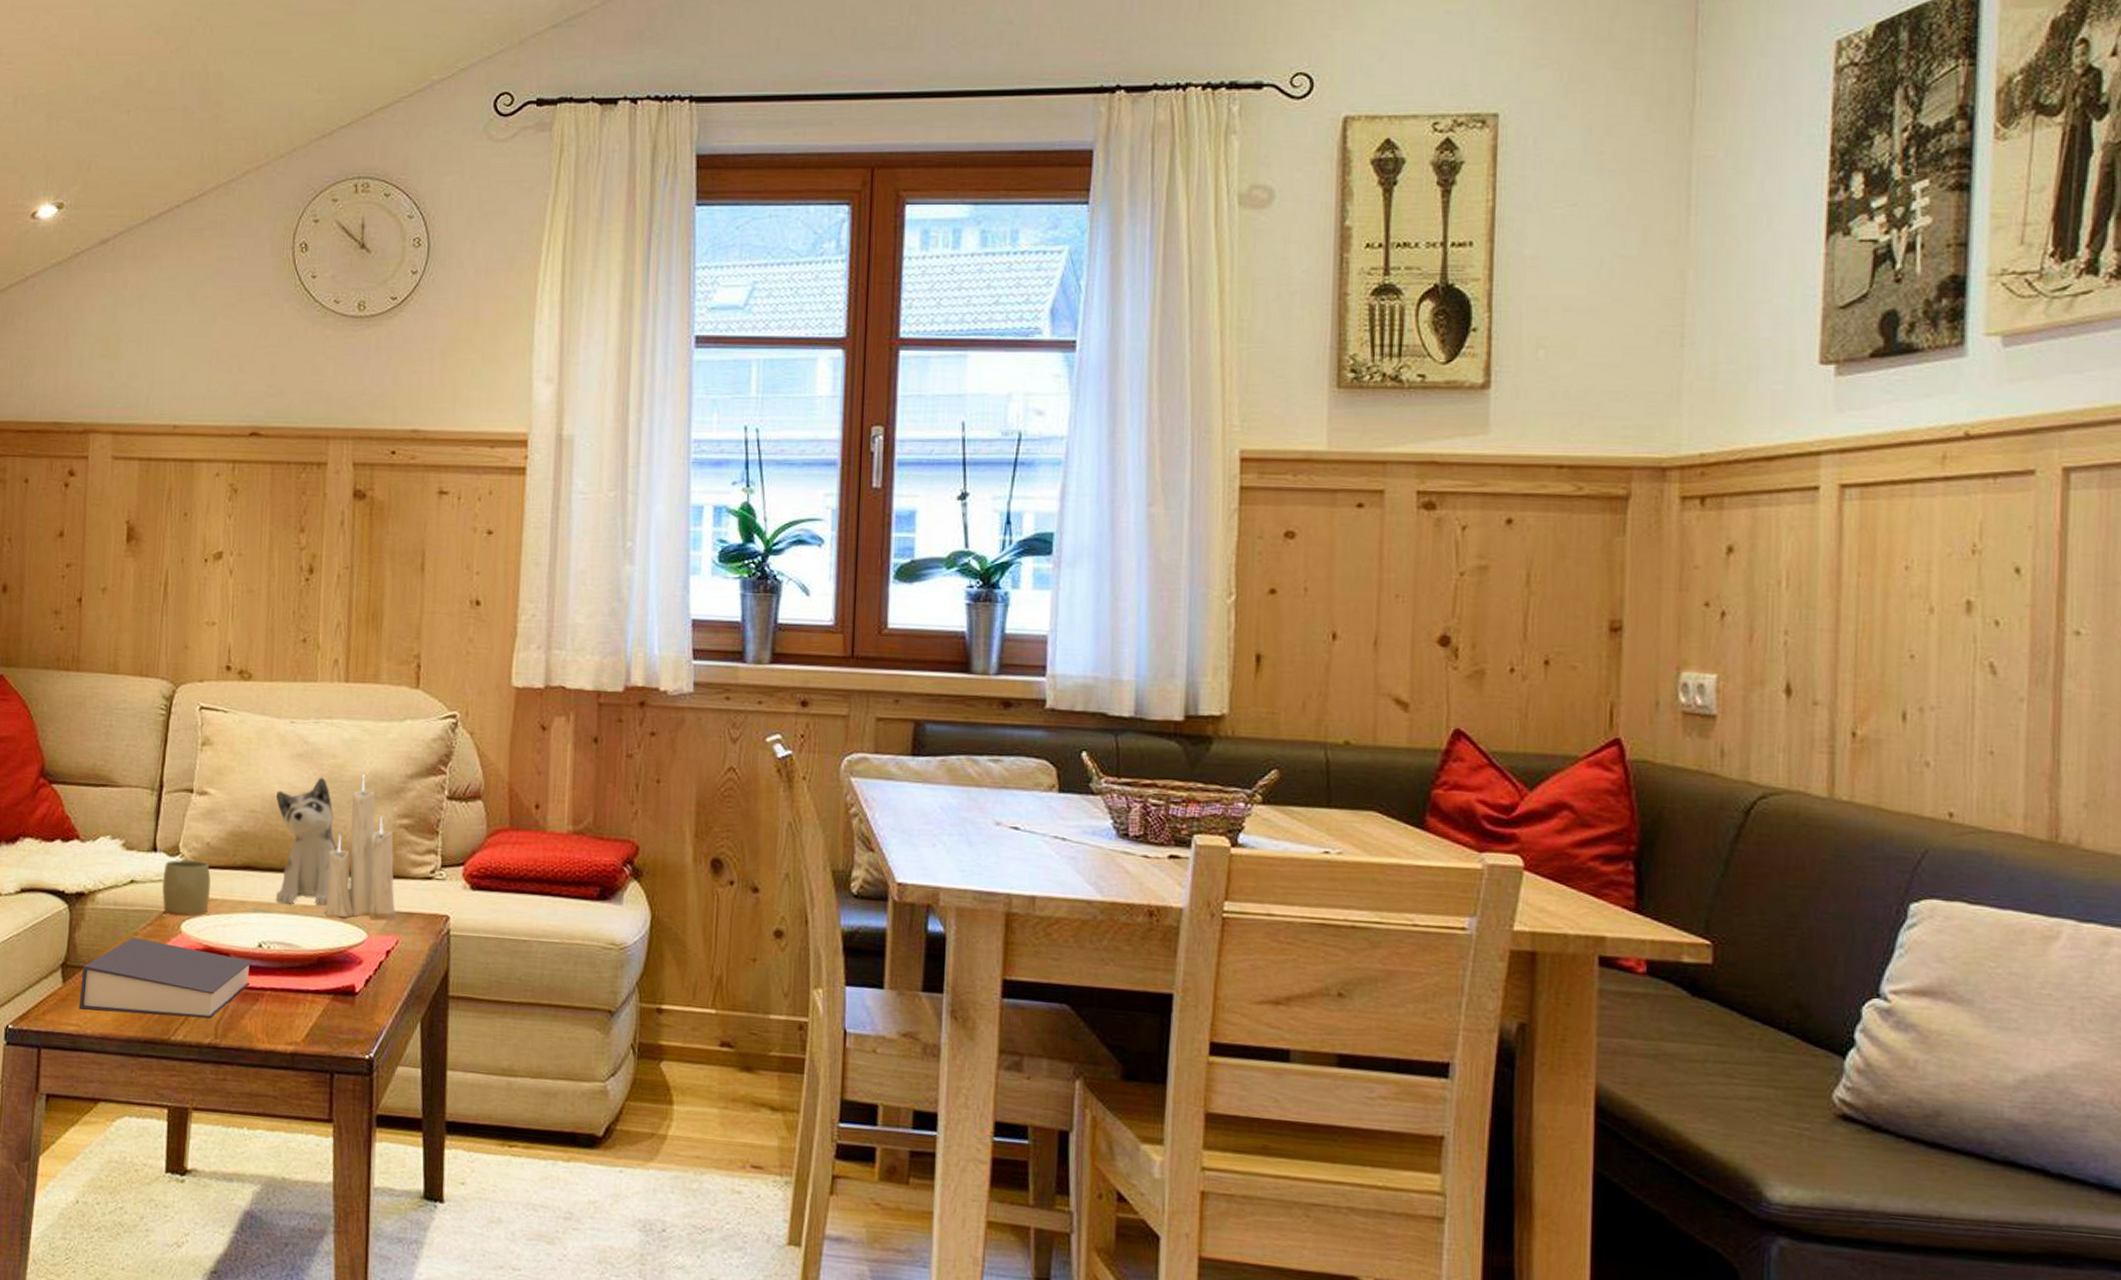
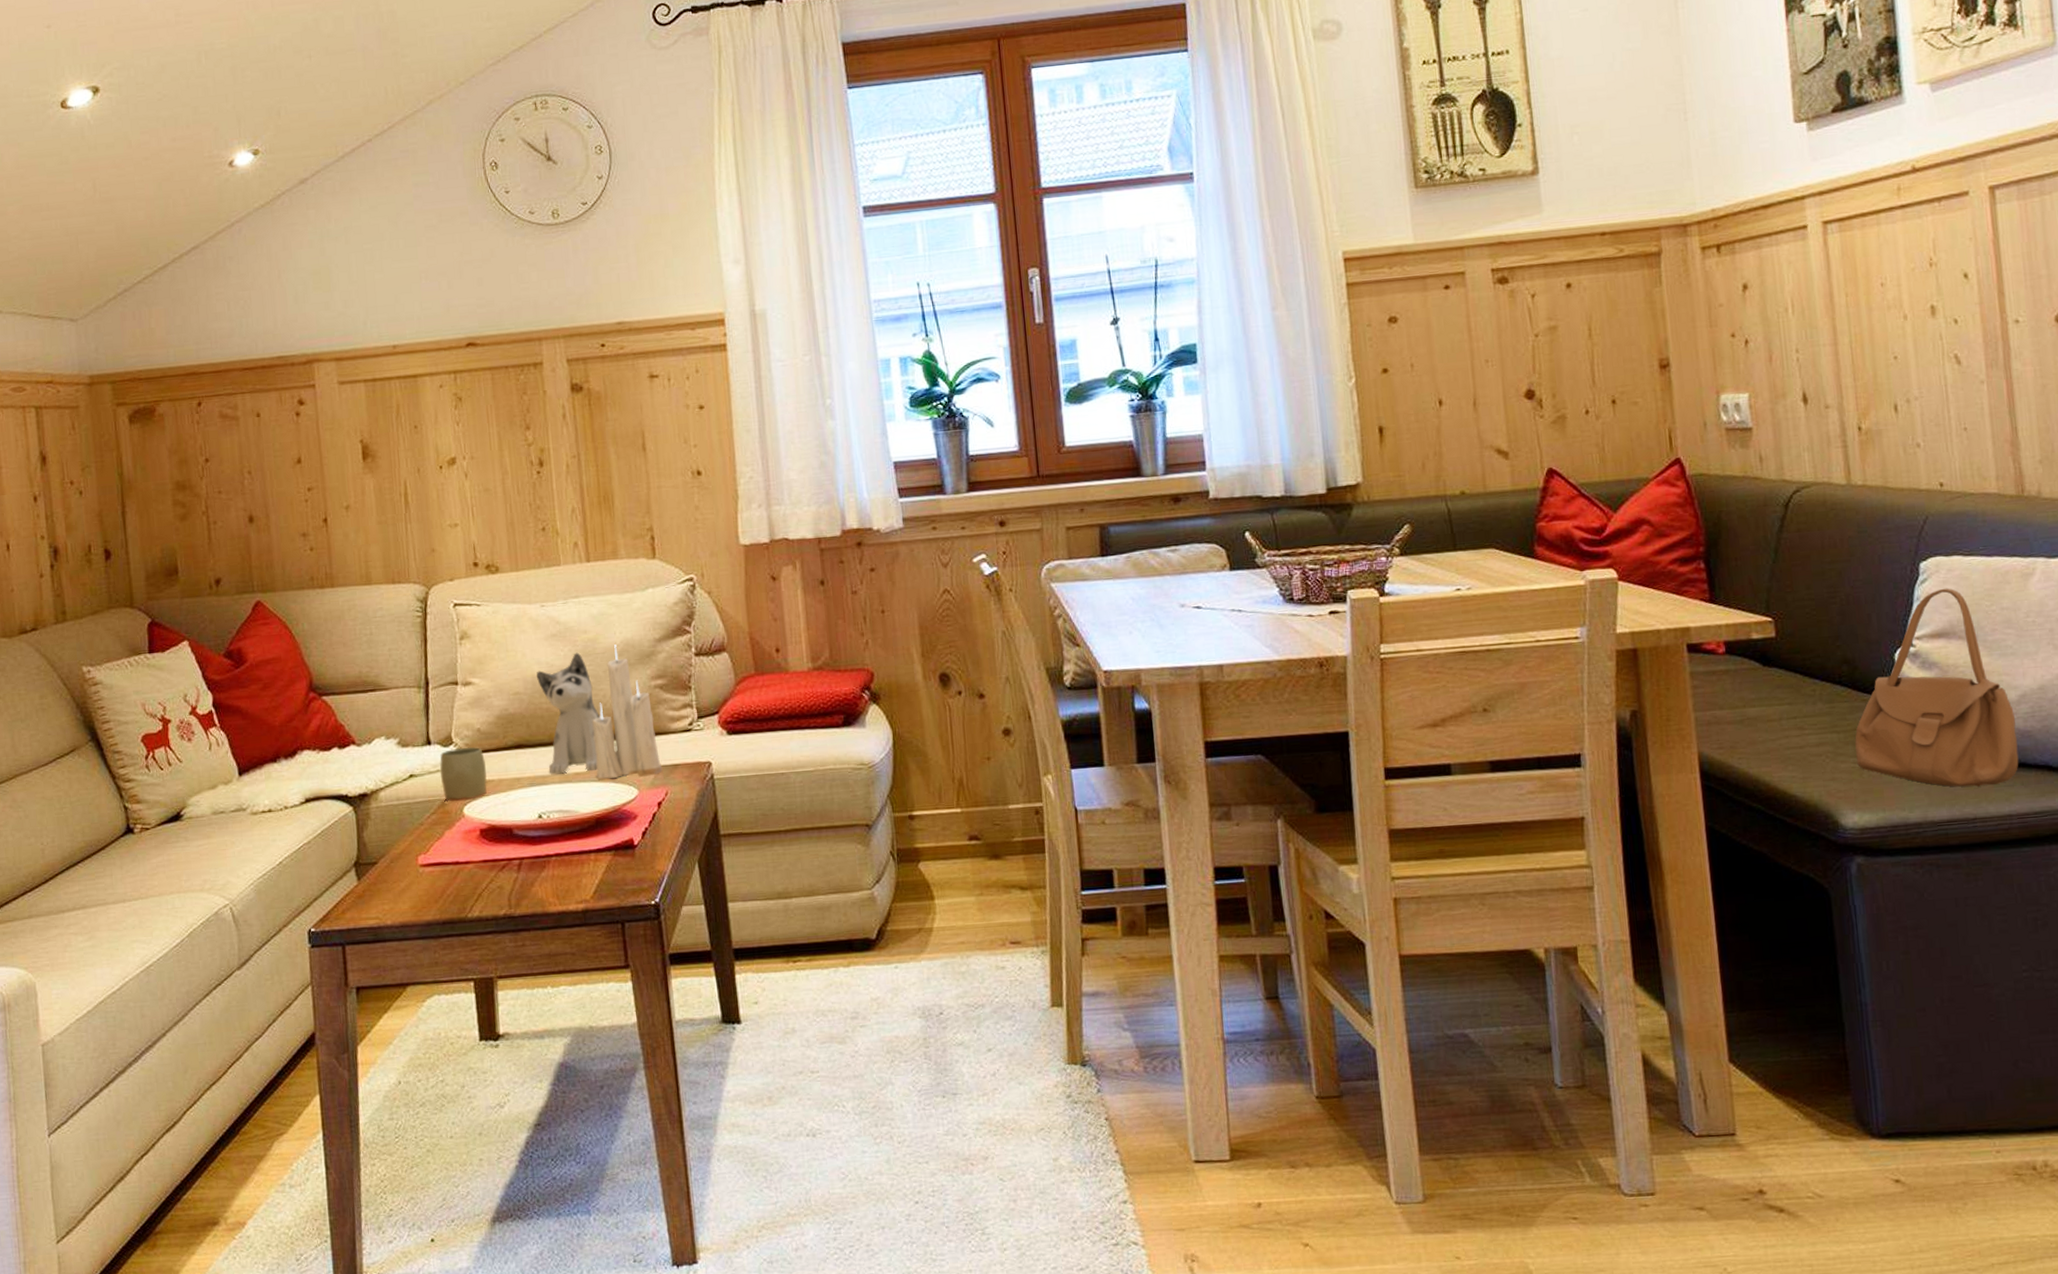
book: present [78,937,252,1018] -> none [374,827,535,903]
handbag: none [1796,938,2009,1182] -> present [1855,588,2019,787]

